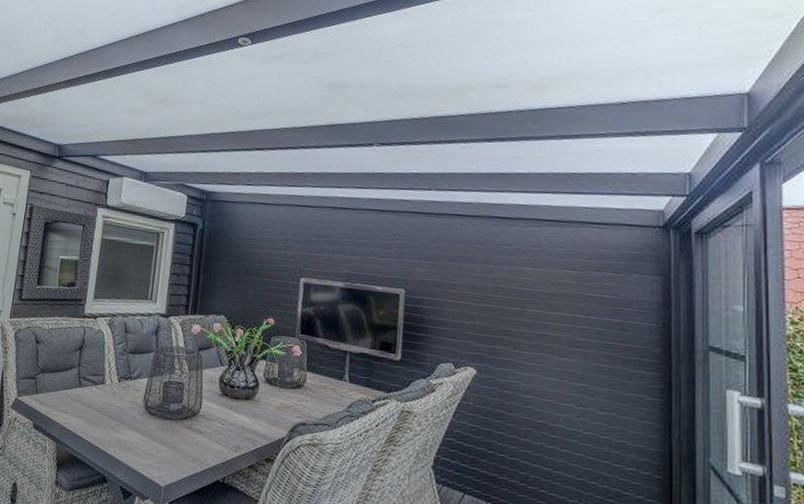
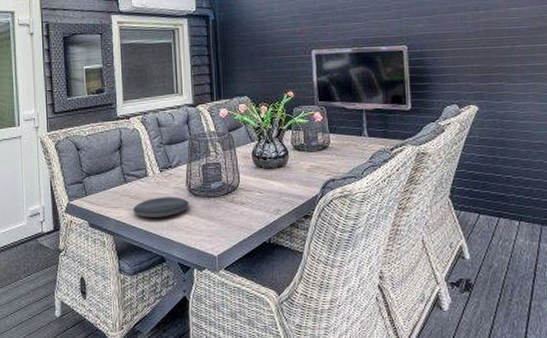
plate: none [82,408,143,432] -> present [133,197,189,217]

